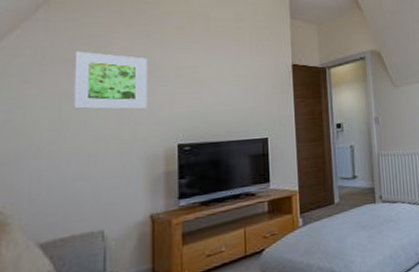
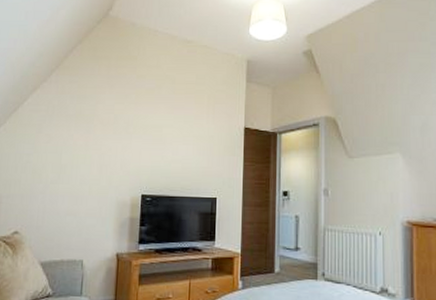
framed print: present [73,51,147,110] -> none [69,108,124,161]

